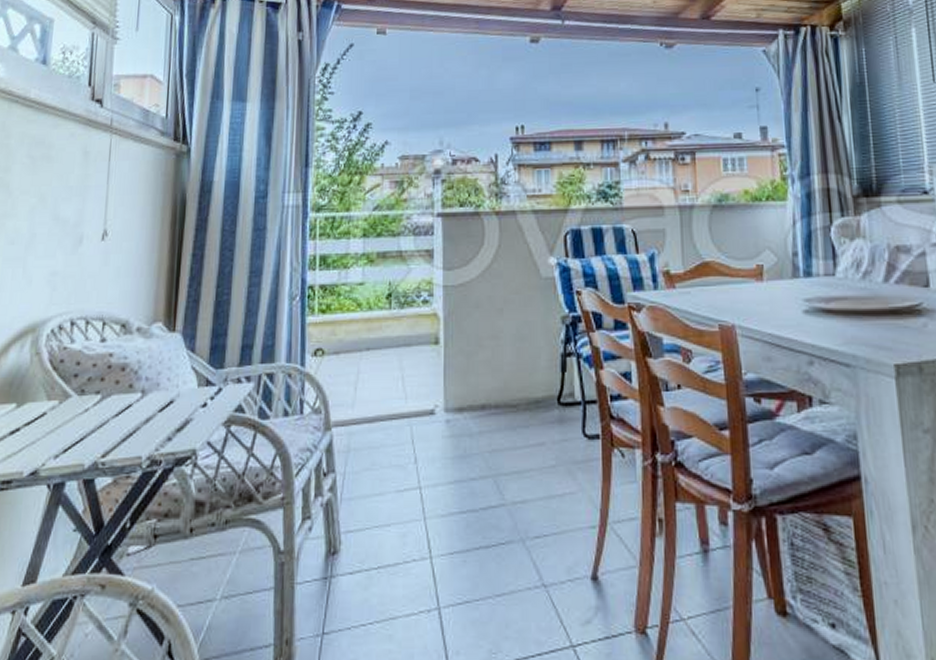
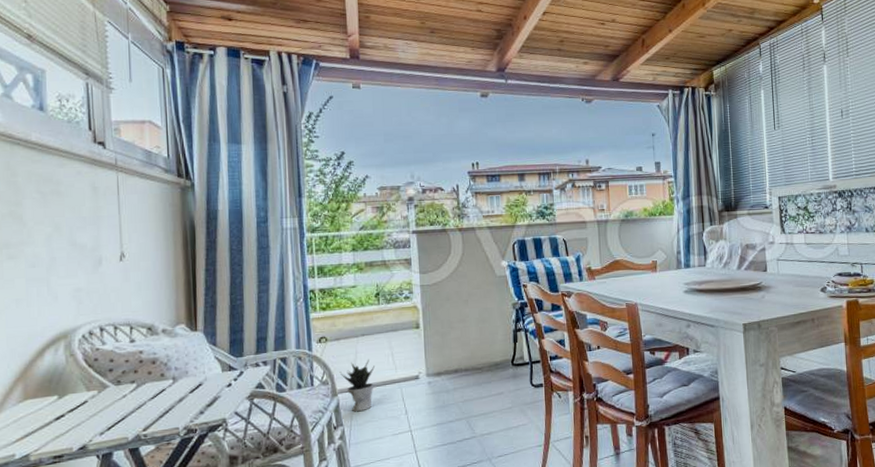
potted plant: none [335,382,379,455] -> present [339,359,375,412]

